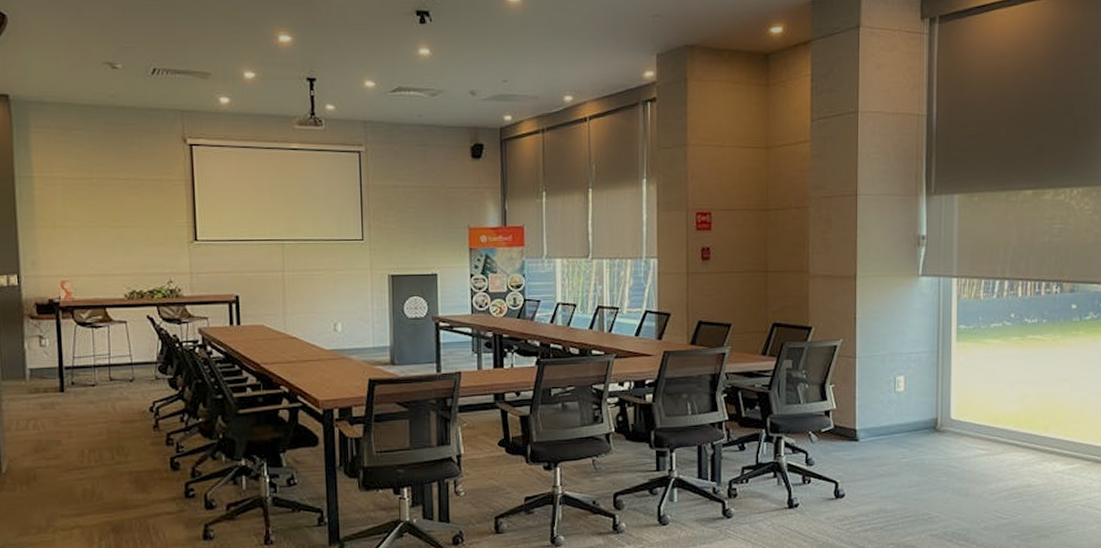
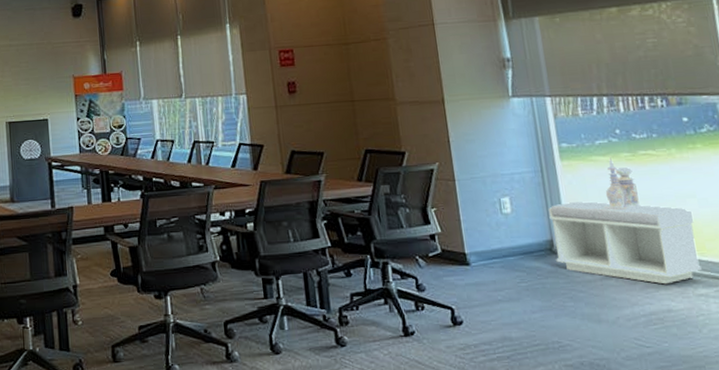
bench: none [938,382,1064,462] -> present [548,201,702,285]
decorative vase: none [992,339,1021,390] -> present [605,156,640,209]

